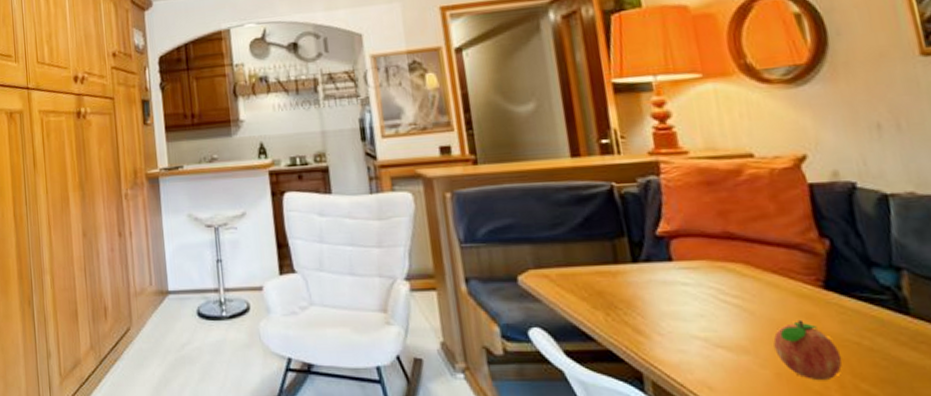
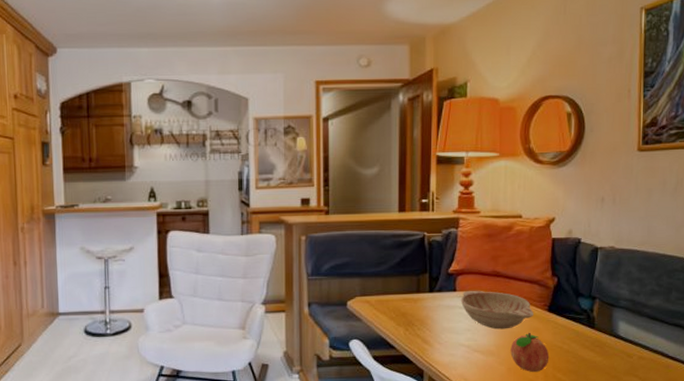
decorative bowl: none [680,259,803,315] -> present [460,290,534,330]

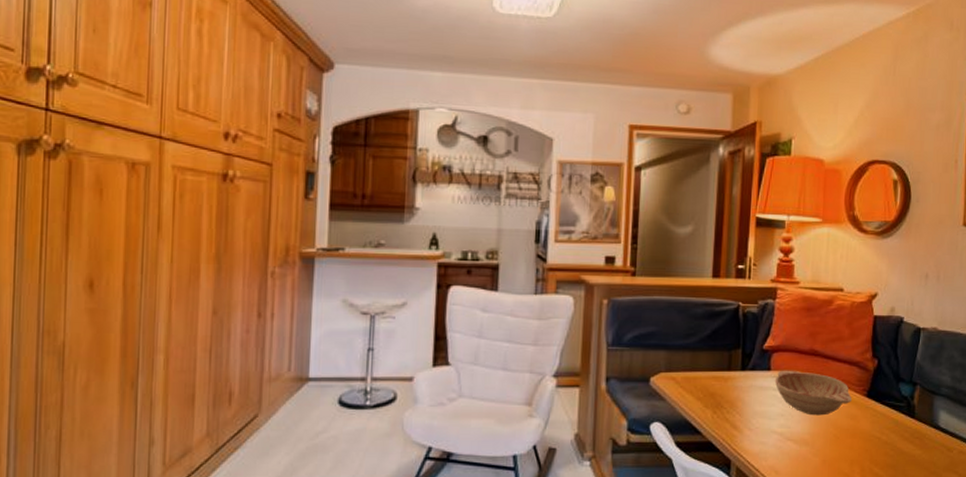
fruit: present [510,332,550,373] -> none [826,420,867,466]

